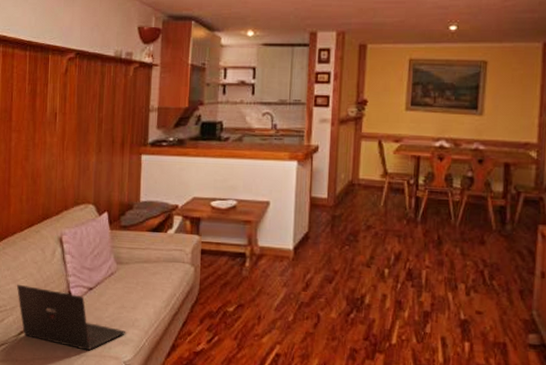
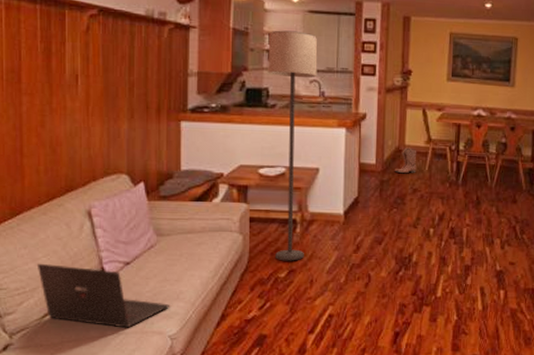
lamp: none [222,64,271,296] -> present [268,30,318,261]
boots: none [347,181,372,209] -> present [395,147,417,173]

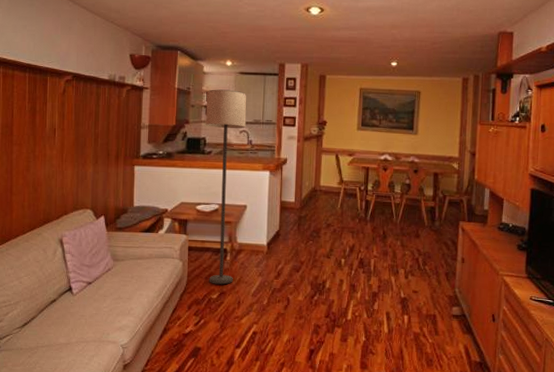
laptop: present [38,263,170,328] -> none [21,281,123,337]
boots: present [395,147,417,173] -> none [311,188,331,210]

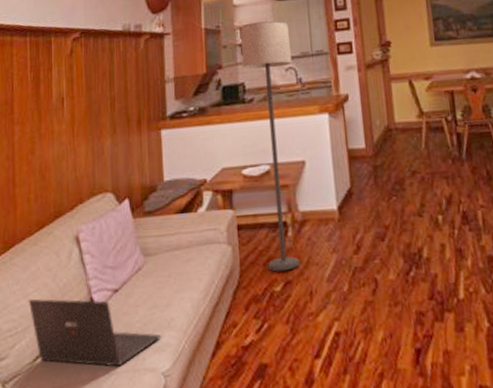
laptop: none [21,281,123,337] -> present [29,298,162,367]

